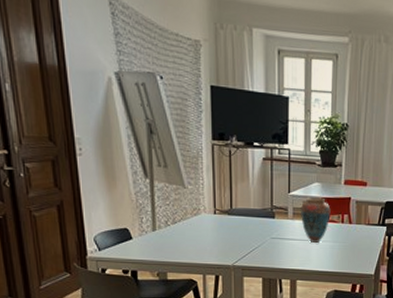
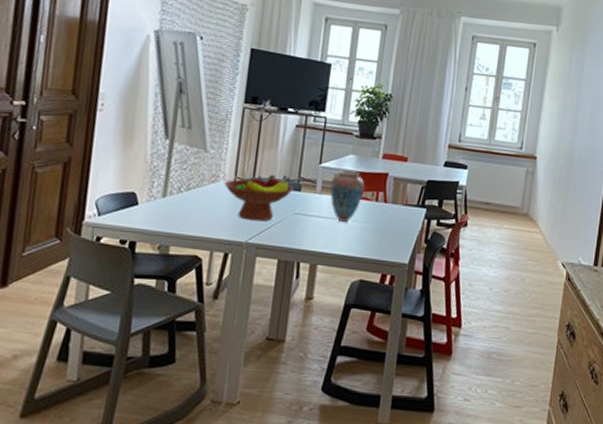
fruit bowl: none [205,205,268,247] -> present [224,175,294,222]

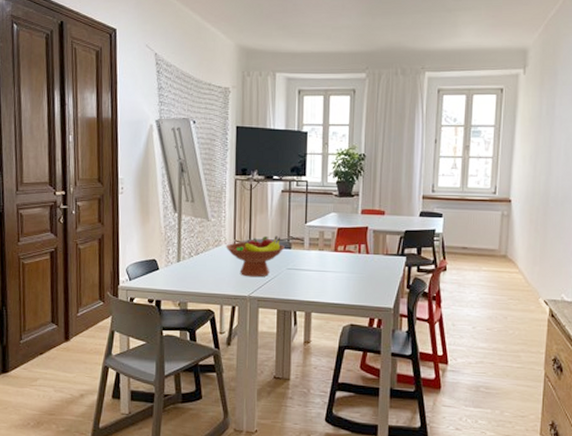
vase: present [330,170,365,222] -> none [316,227,347,274]

